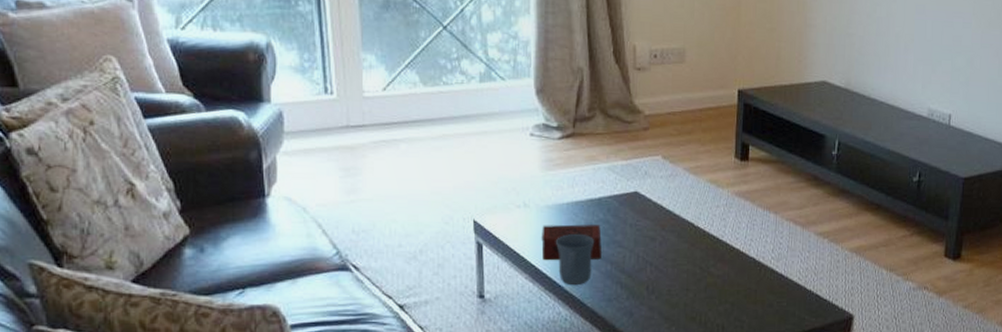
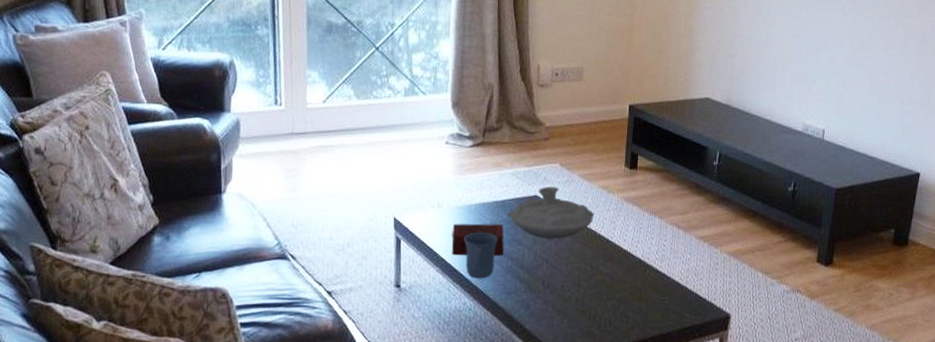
decorative bowl: none [605,182,703,239] -> present [508,187,595,239]

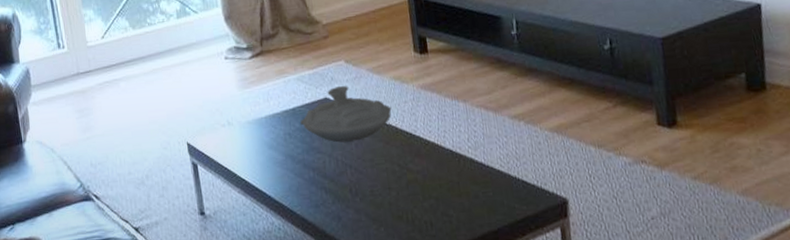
decorative box: present [451,223,504,256] -> none [246,134,303,173]
mug: present [464,231,498,278] -> none [260,144,297,194]

